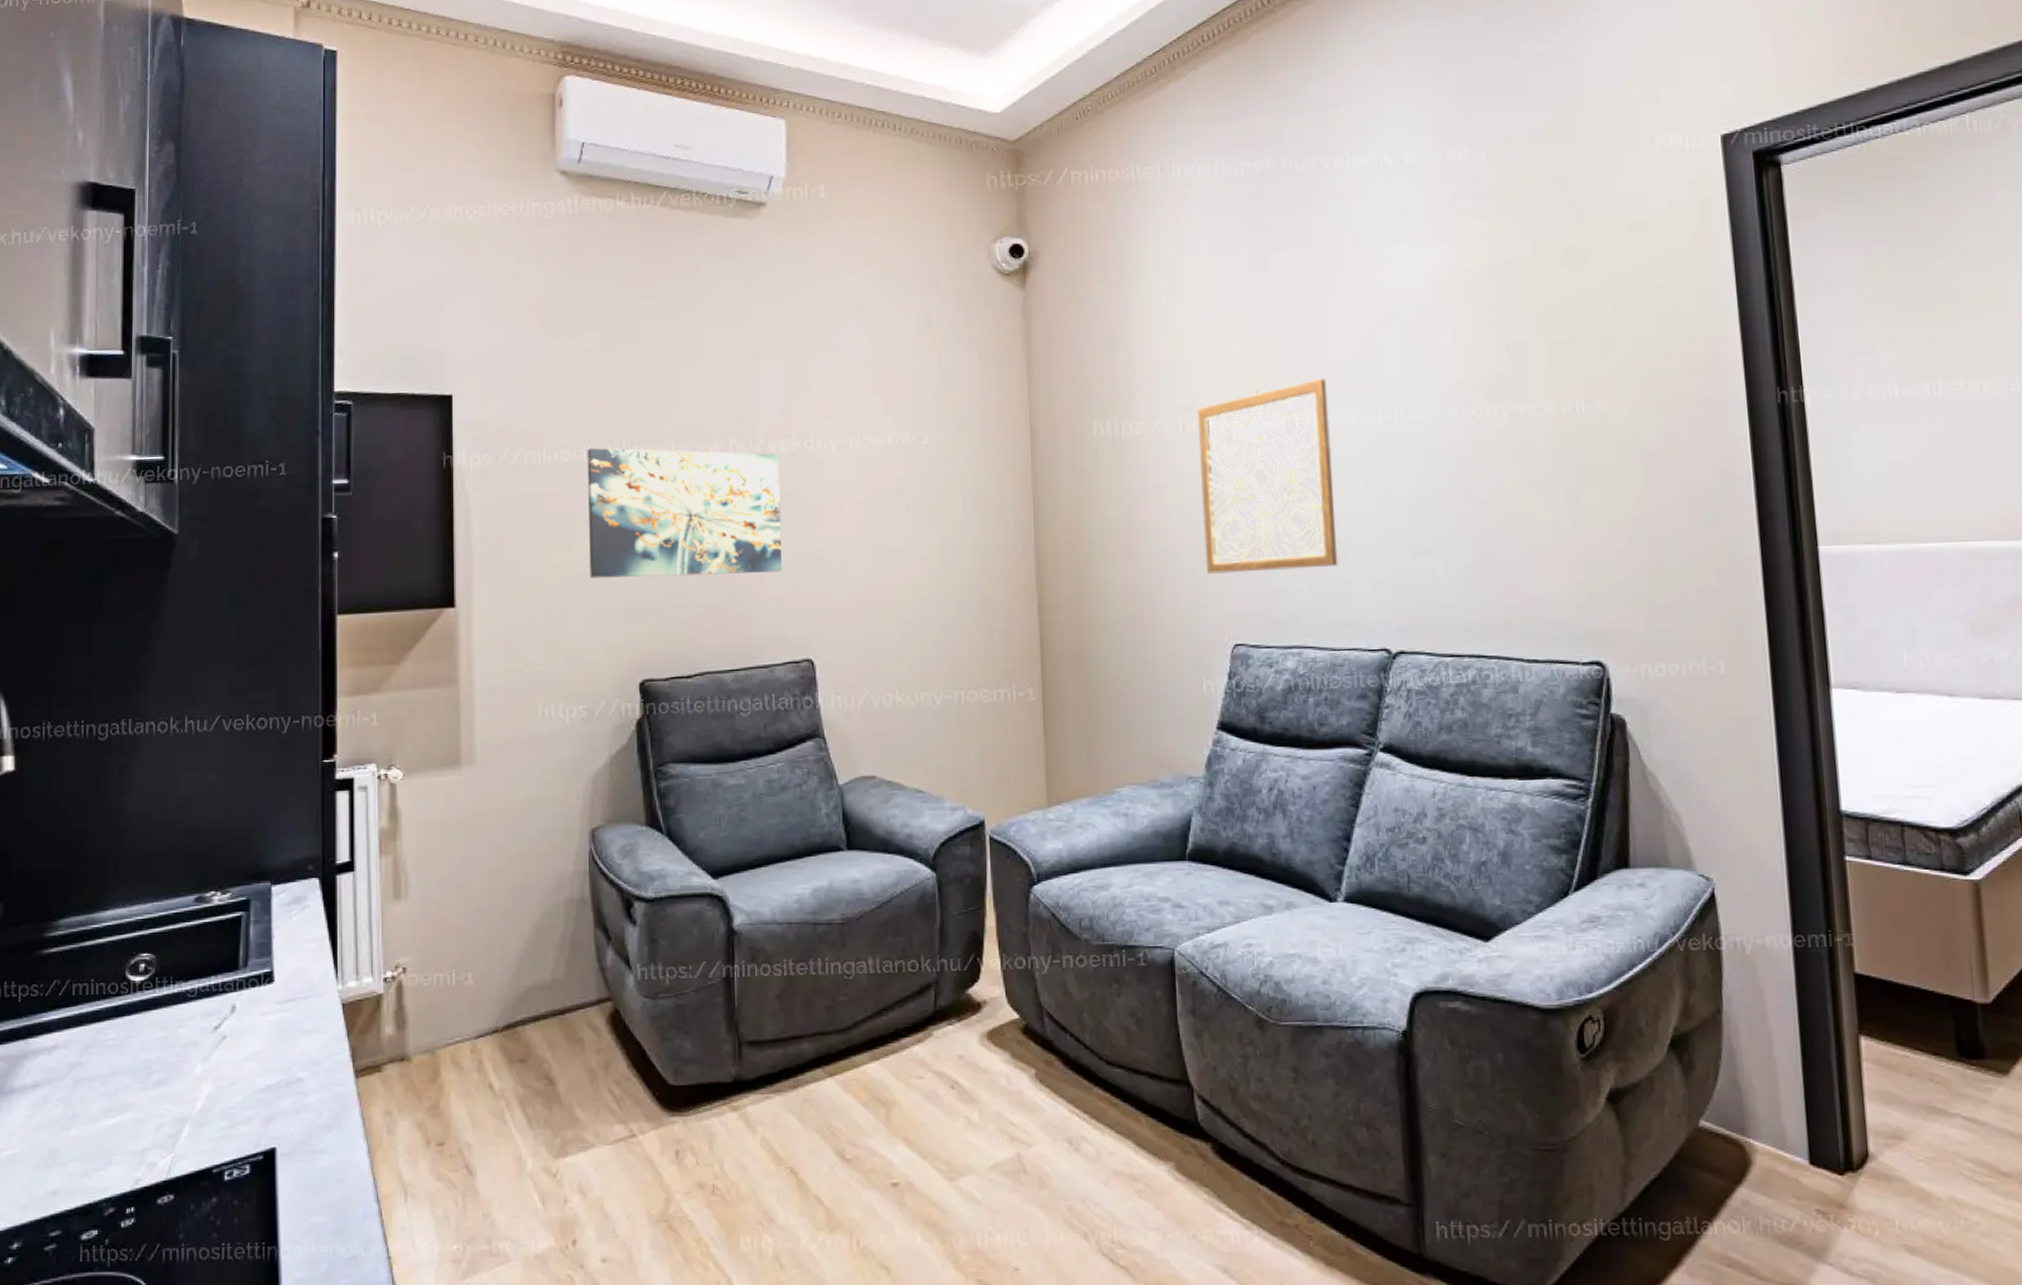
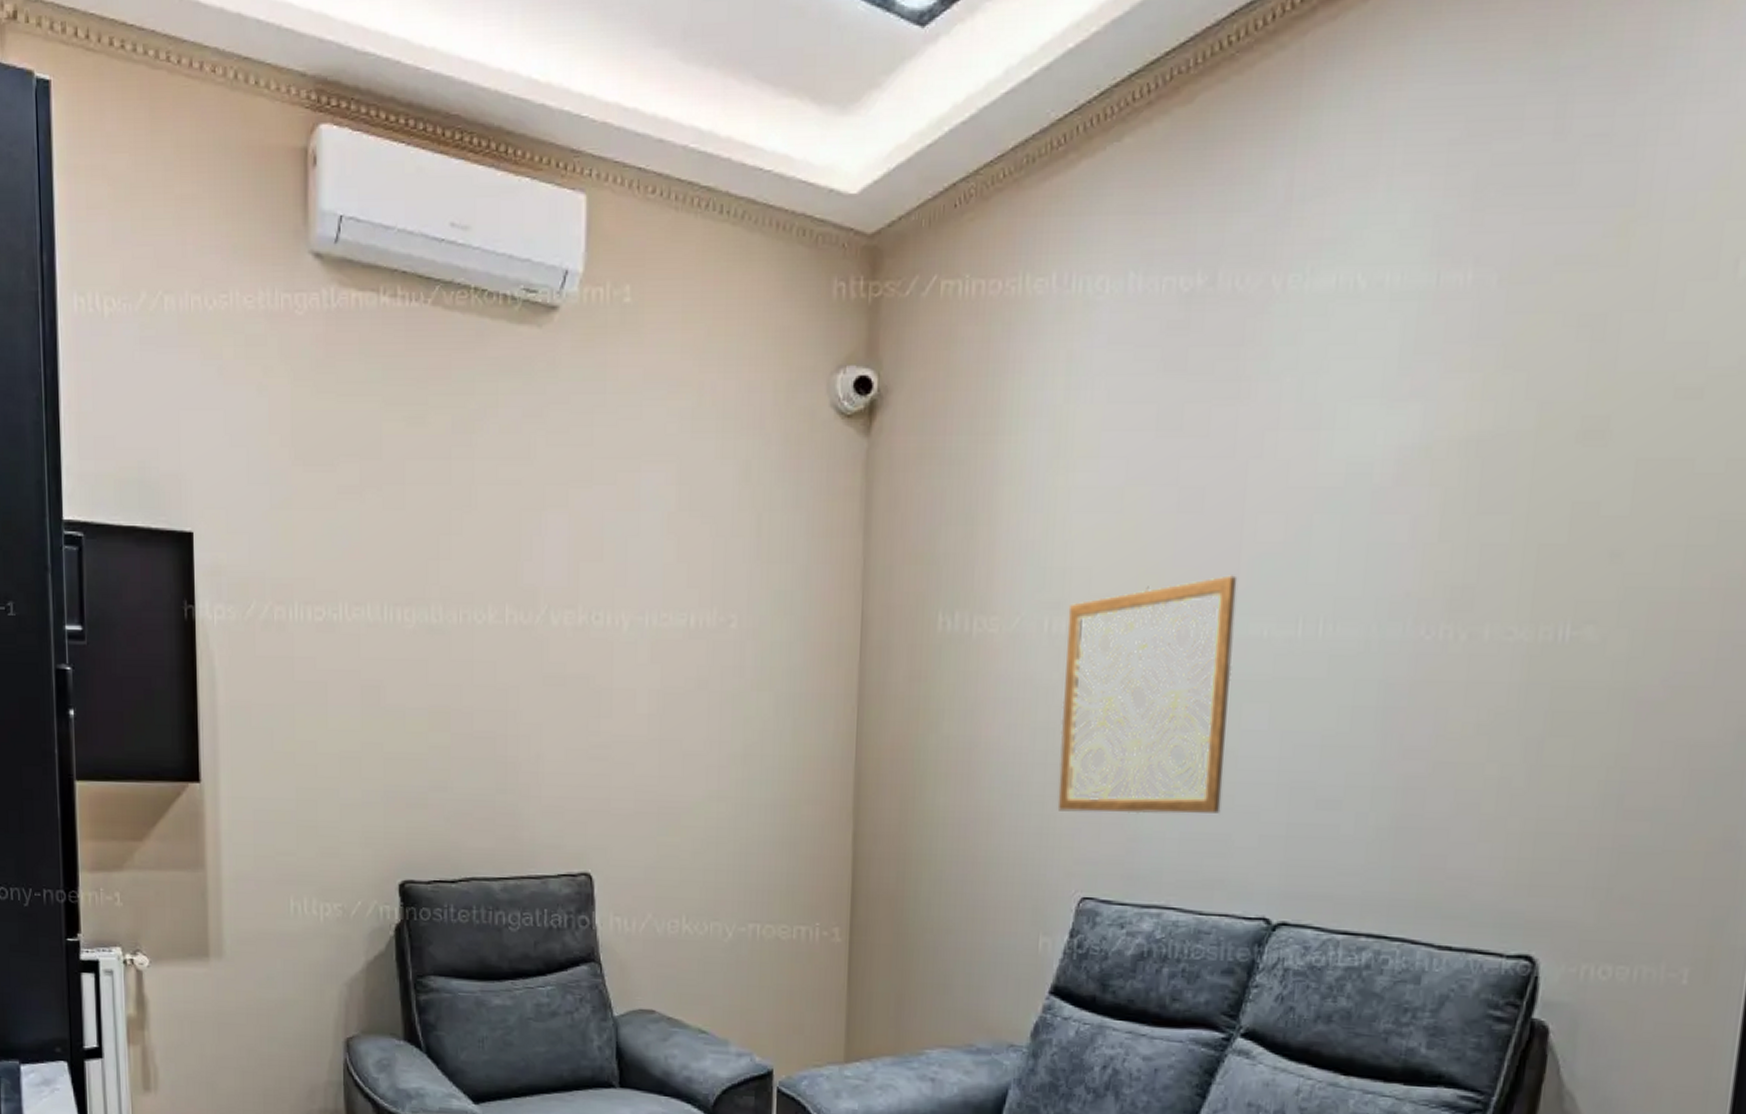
wall art: present [587,448,782,578] -> none [343,607,562,771]

